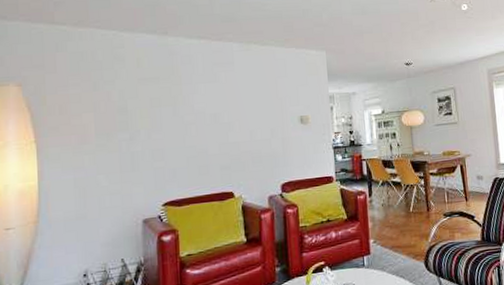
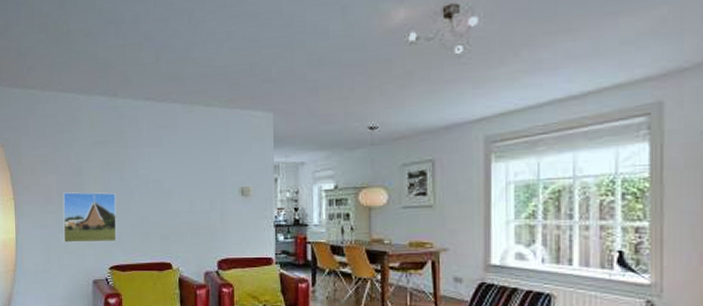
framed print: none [103,128,171,184] -> present [63,192,117,243]

